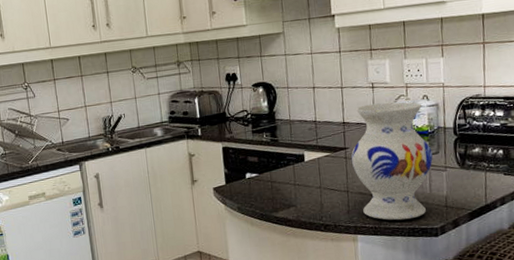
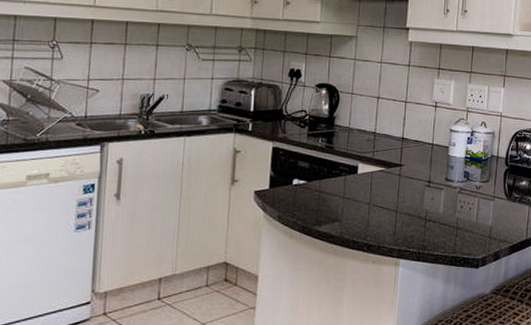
vase: present [351,101,433,221] -> none [404,123,483,247]

